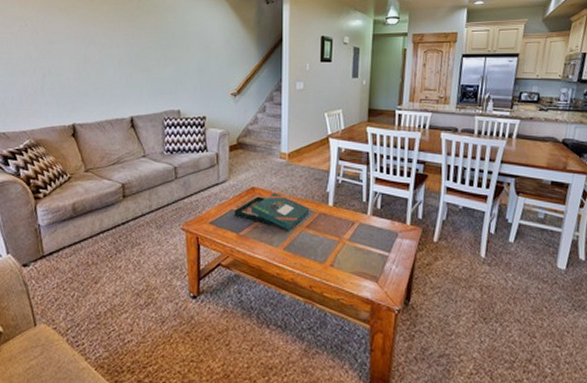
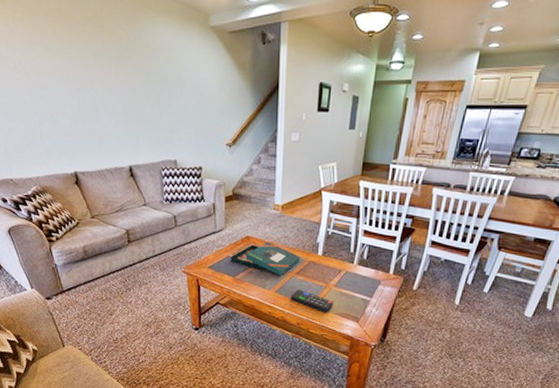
remote control: none [301,246,348,272] -> present [291,290,333,313]

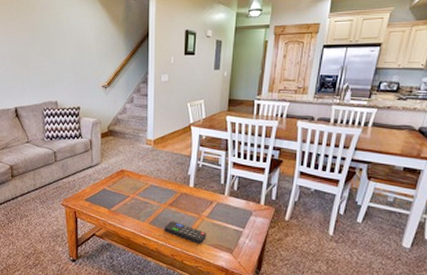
board game: present [230,241,300,277] -> none [106,174,173,208]

